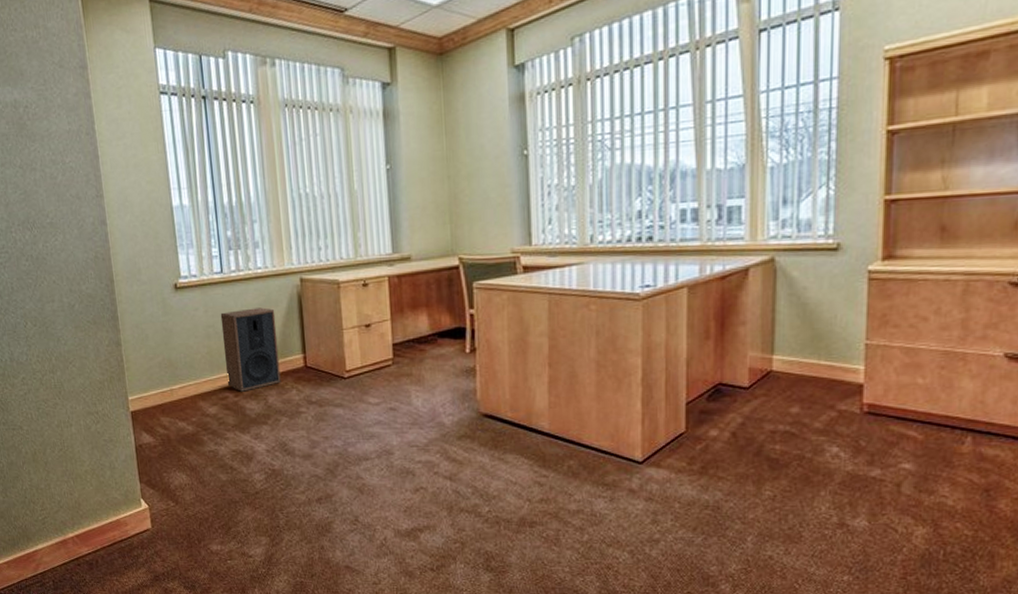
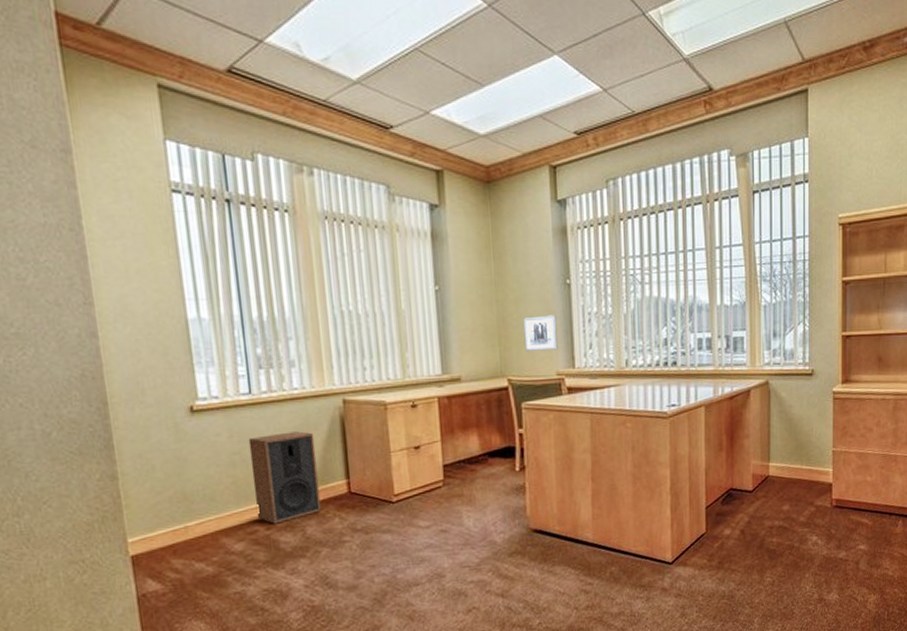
wall art: none [476,189,513,229] -> present [523,315,558,351]

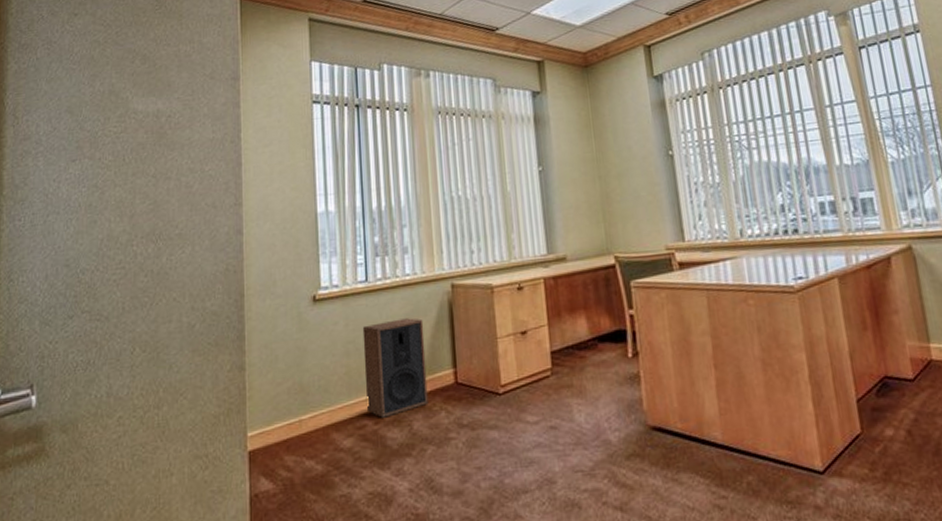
wall art: present [523,315,558,351] -> none [627,187,665,226]

